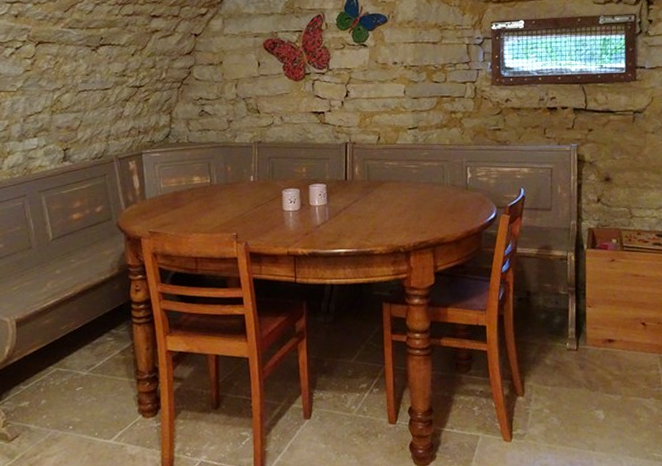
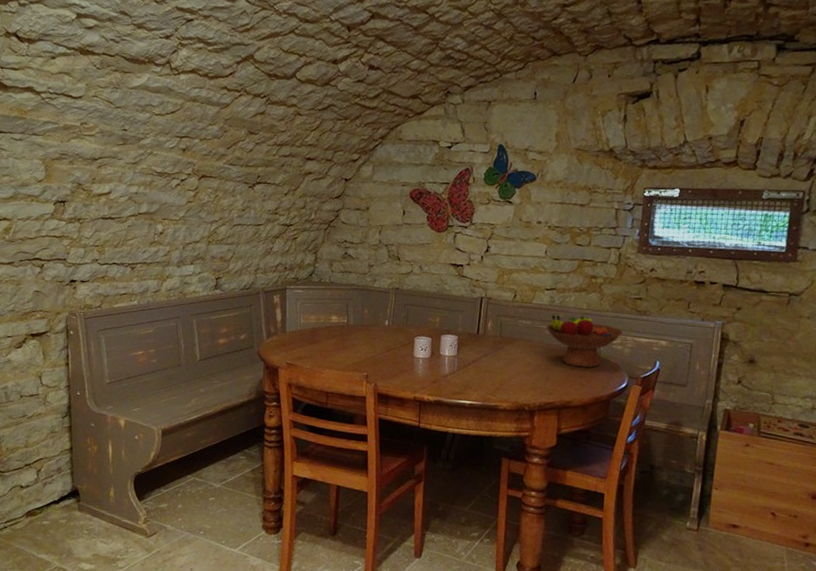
fruit bowl: none [412,151,486,203] -> present [546,314,623,368]

